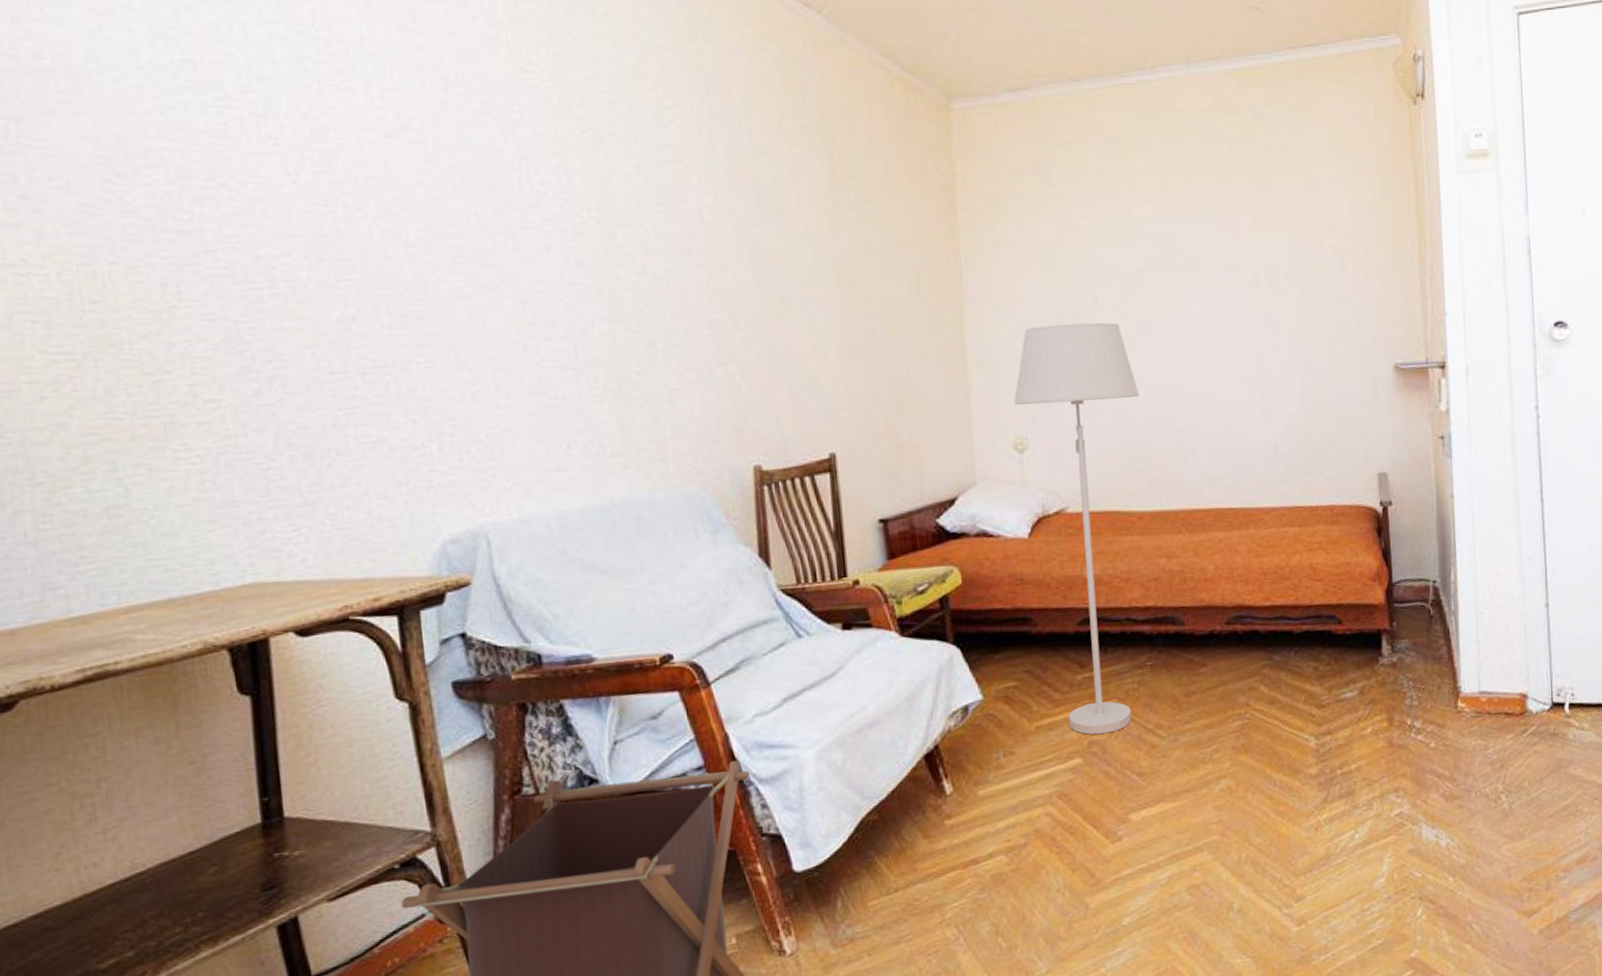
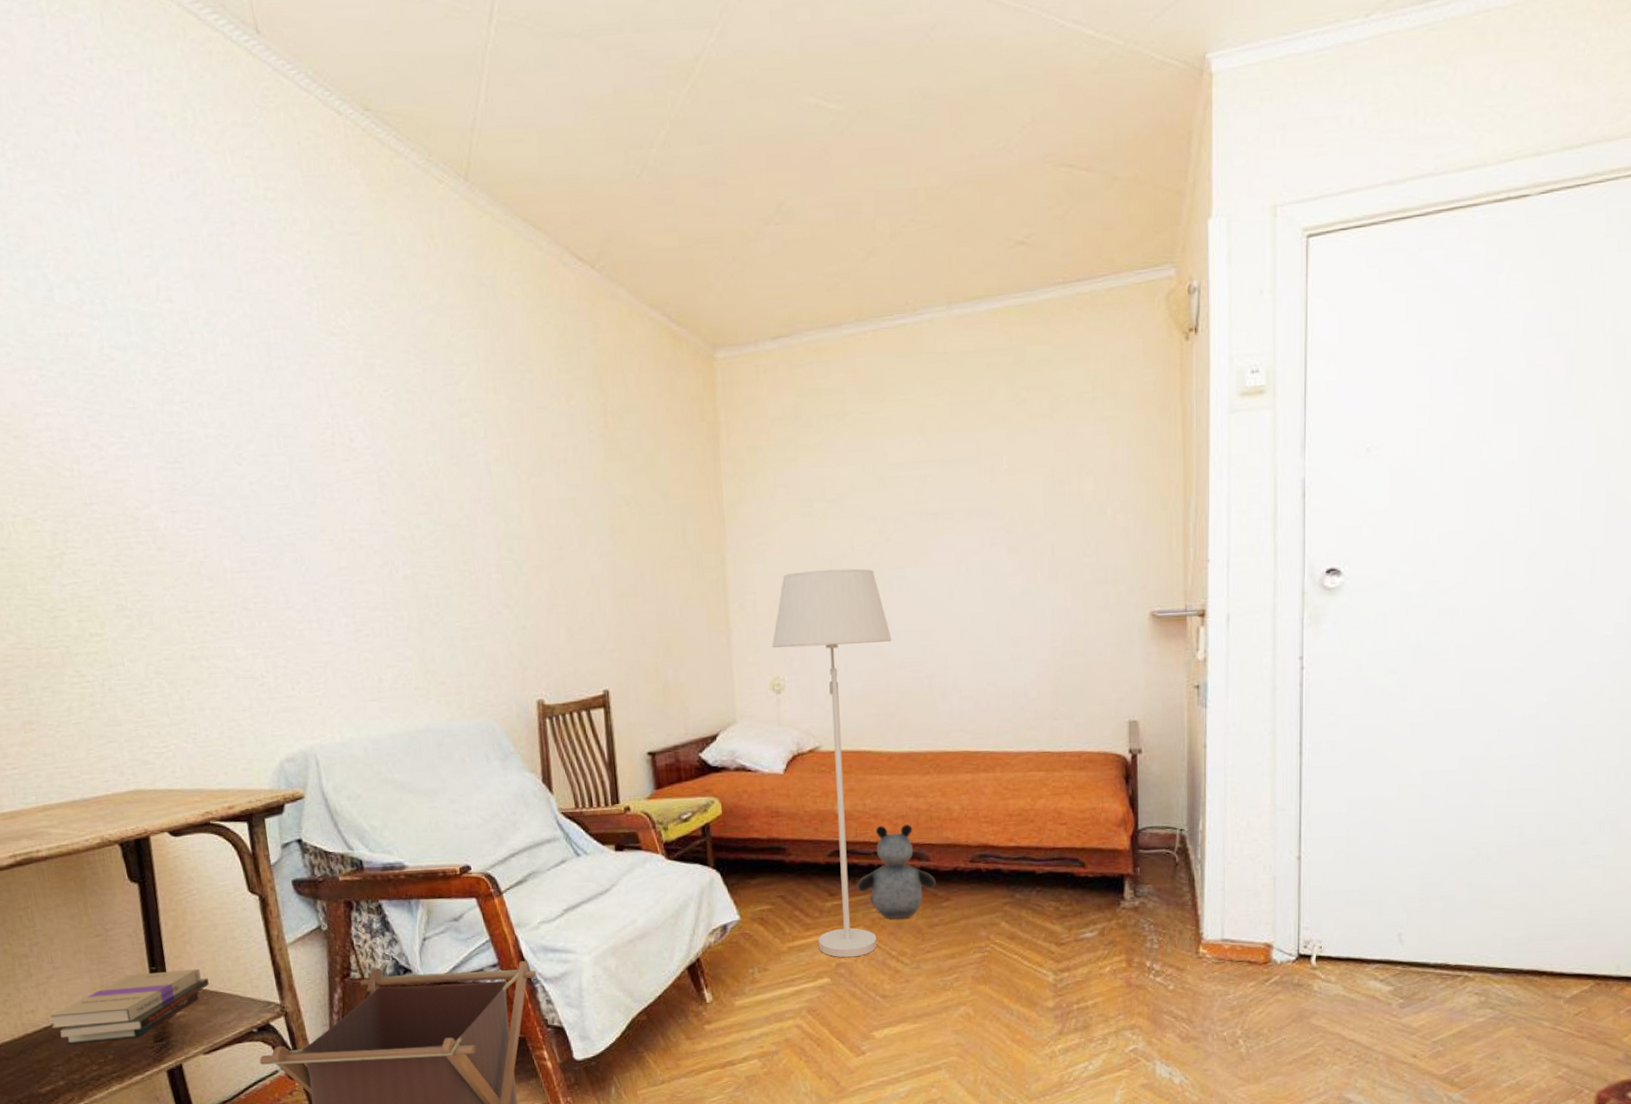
books: none [119,796,339,904] -> present [50,969,209,1045]
teddy bear: none [1109,587,1192,690] -> present [857,824,936,919]

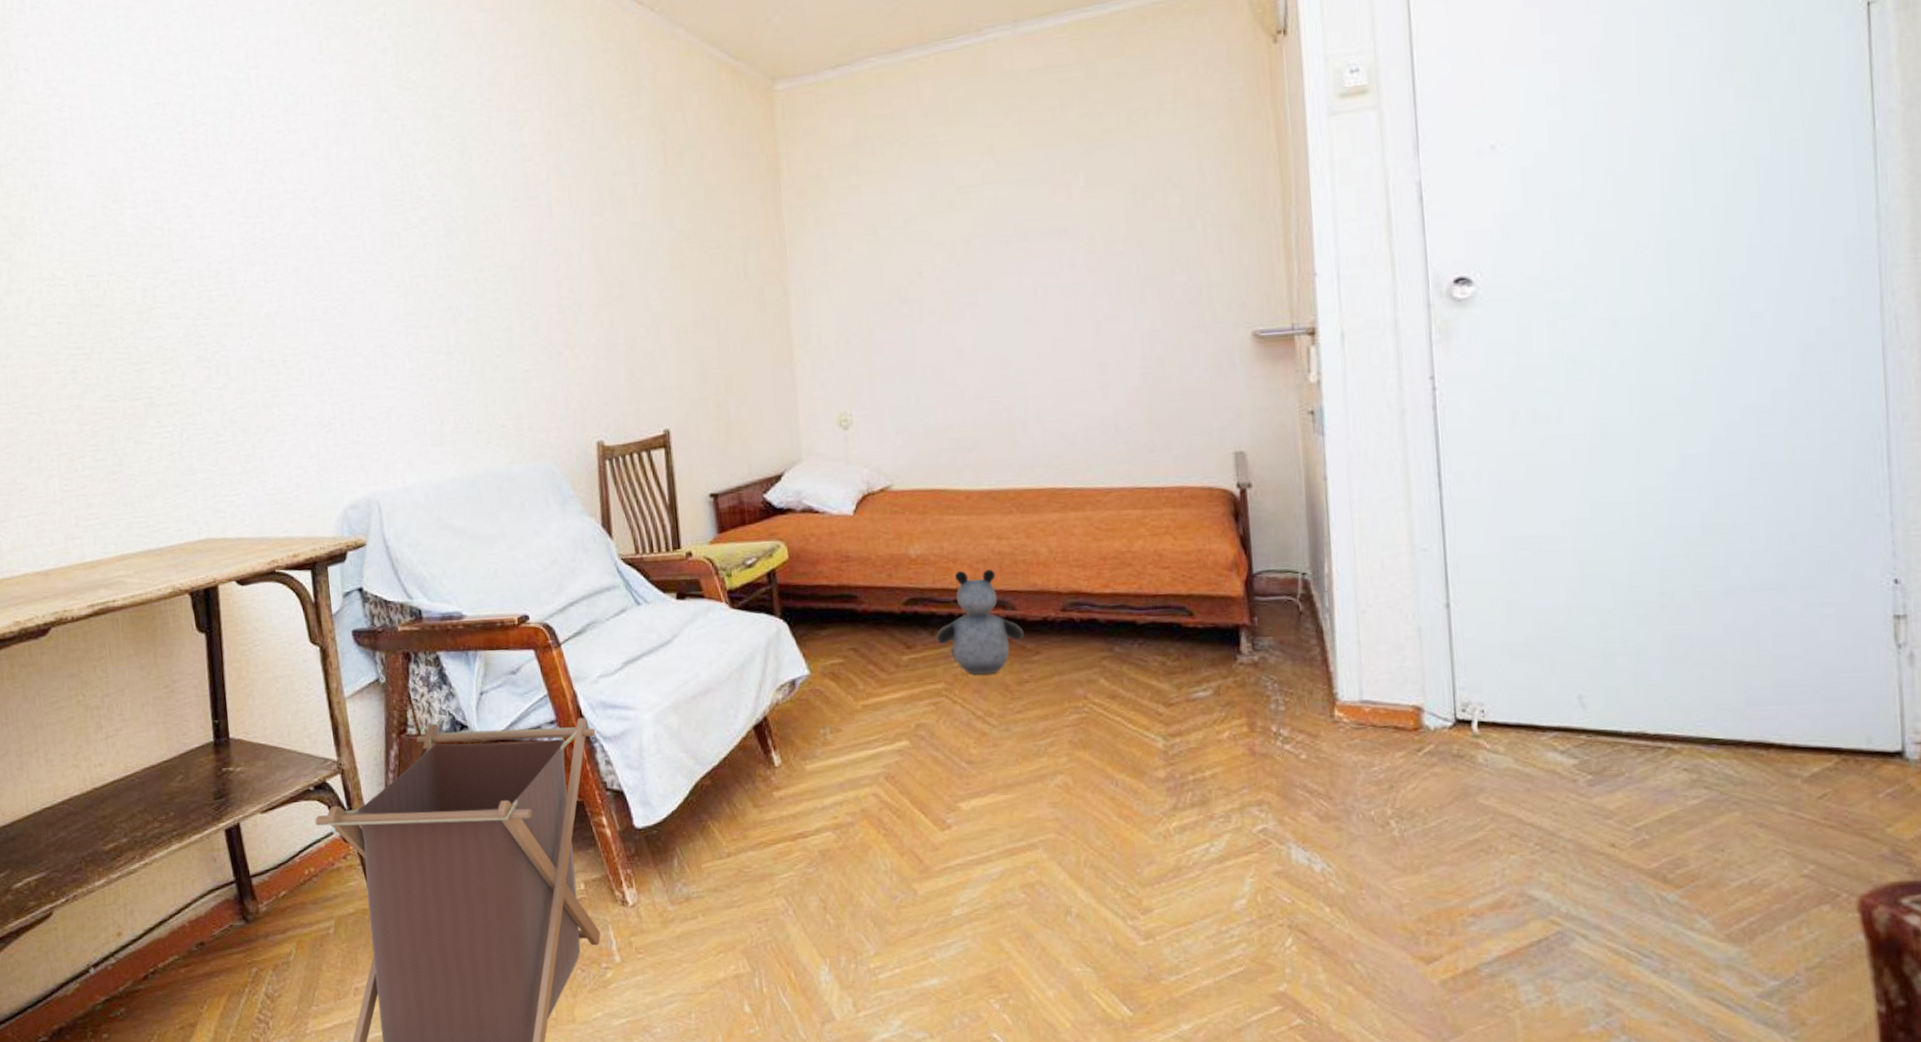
books: present [50,969,209,1045] -> none [117,723,269,800]
floor lamp: present [772,568,892,958] -> none [838,296,966,718]

